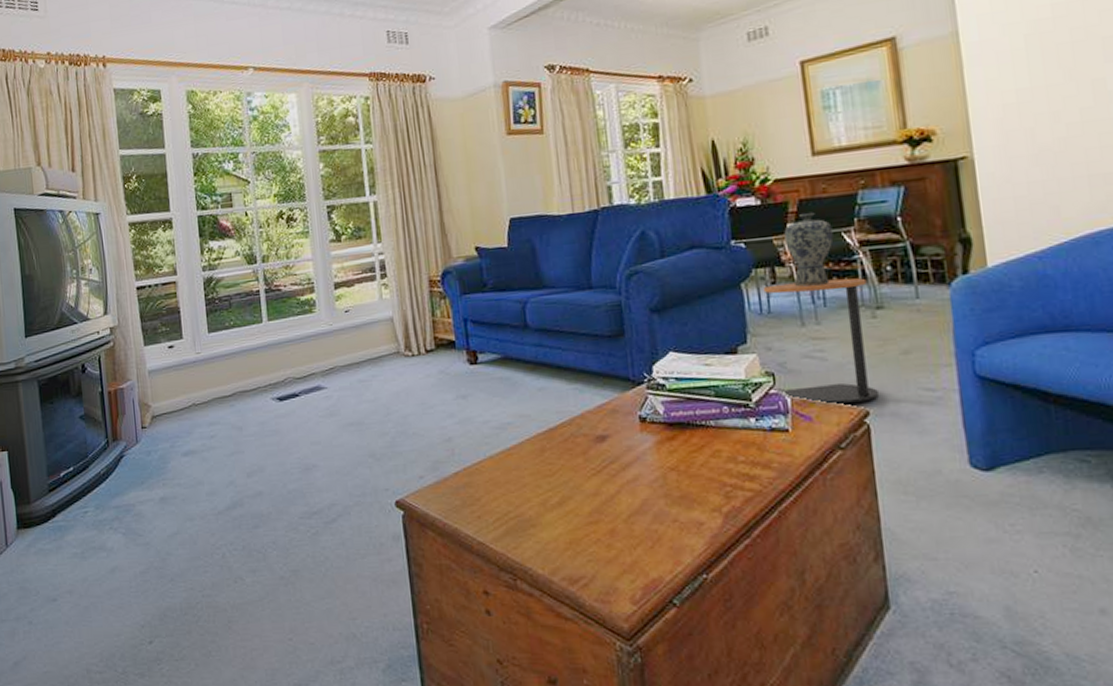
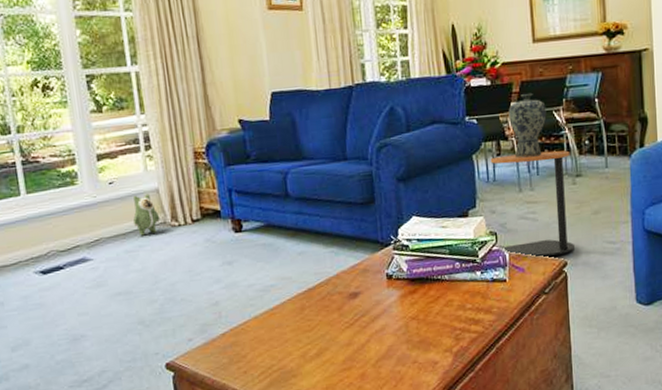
plush toy: none [366,322,394,366] -> present [132,193,160,236]

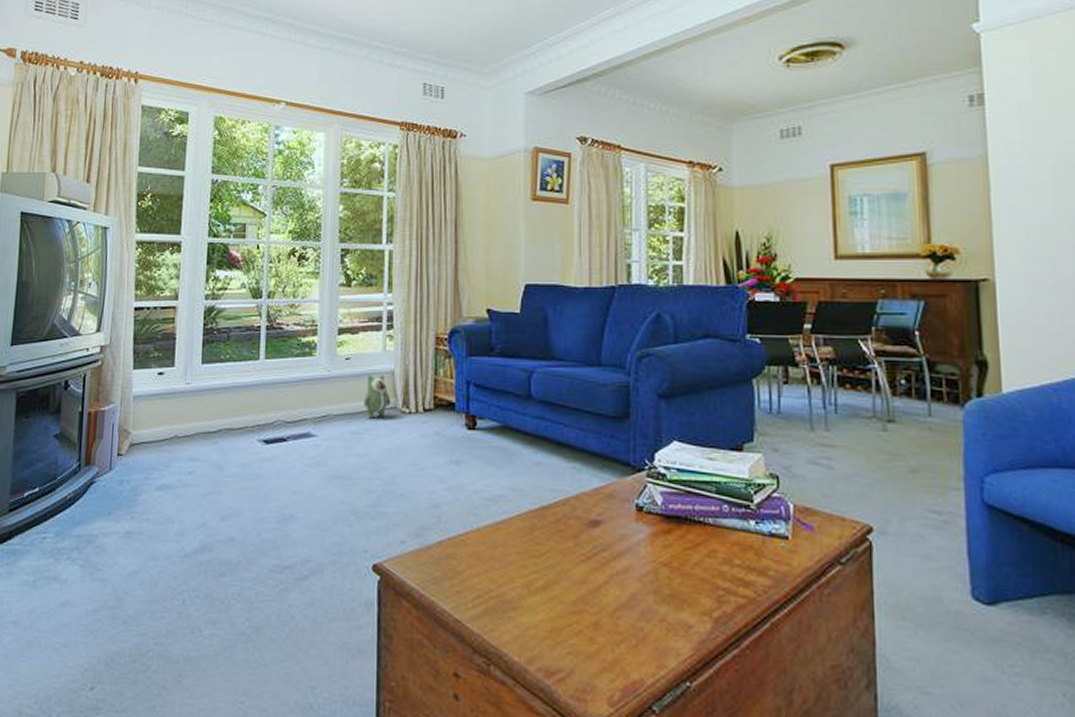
side table: present [490,150,576,258] -> none [774,384,885,517]
vase: present [508,92,547,158] -> none [800,315,850,391]

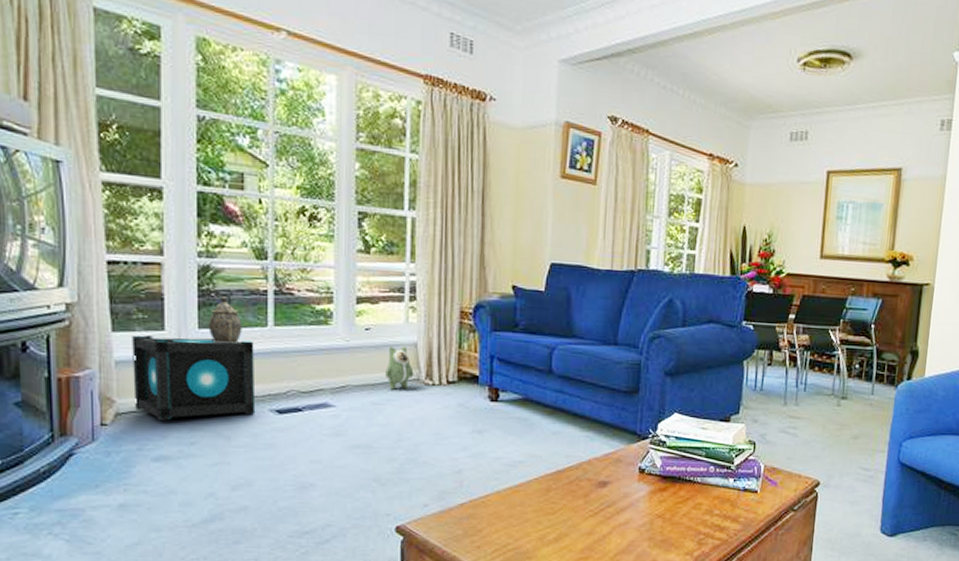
speaker: none [146,371,247,451] -> present [132,335,256,420]
decorative jar: none [210,334,238,378] -> present [208,296,242,345]

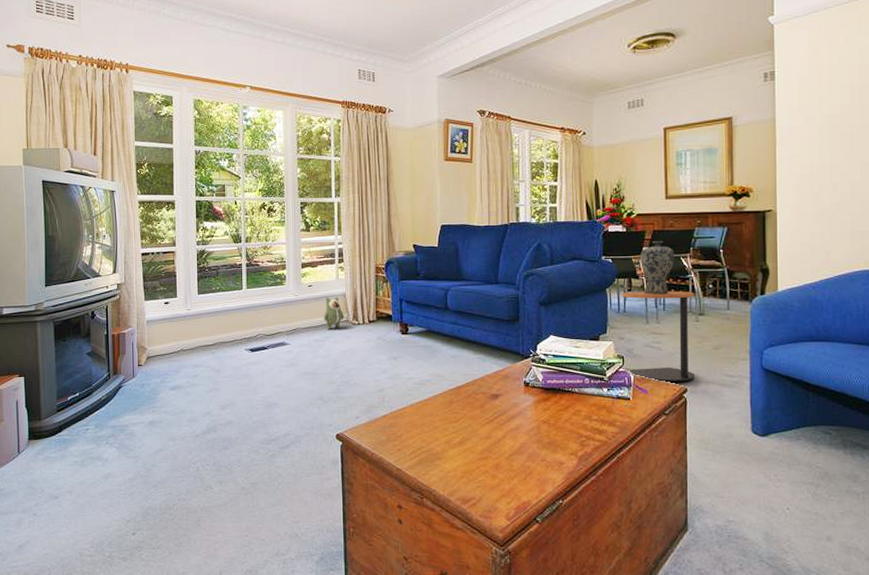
speaker: present [132,335,256,420] -> none [157,300,236,360]
decorative jar: present [208,296,242,345] -> none [204,271,226,304]
side table: none [755,366,840,474] -> present [622,291,696,382]
vase: none [785,307,823,372] -> present [640,240,675,295]

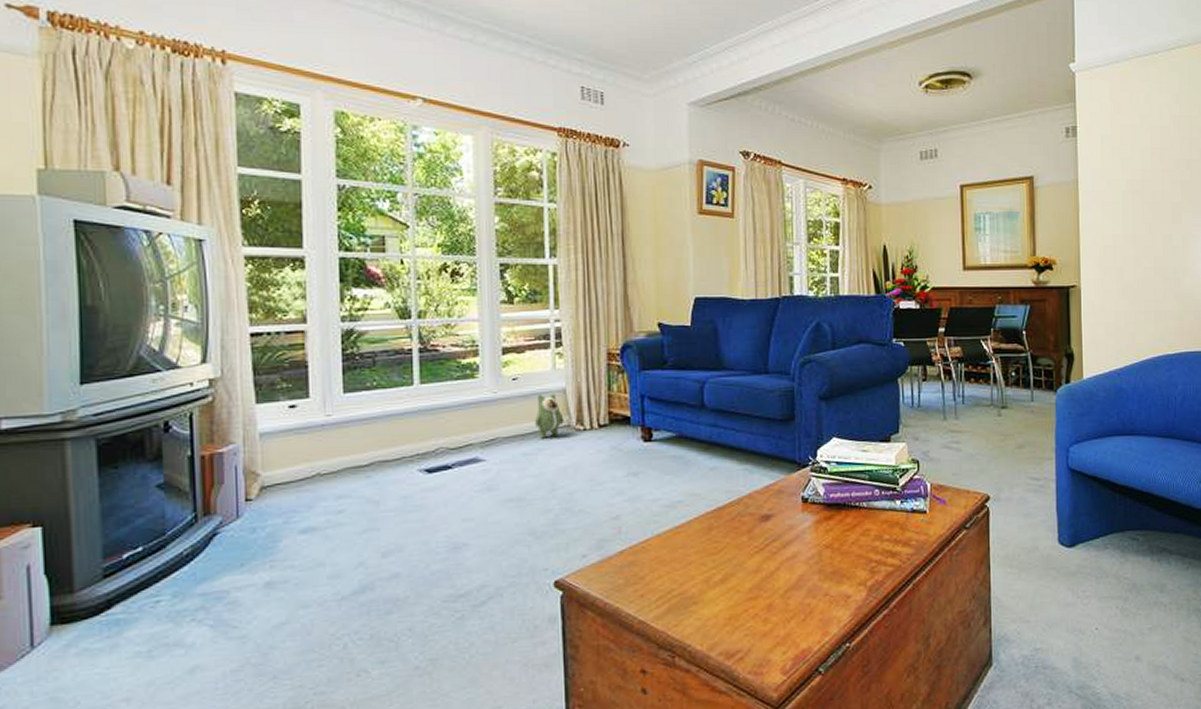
side table: present [622,291,696,382] -> none [915,380,999,490]
vase: present [640,240,675,295] -> none [936,319,974,385]

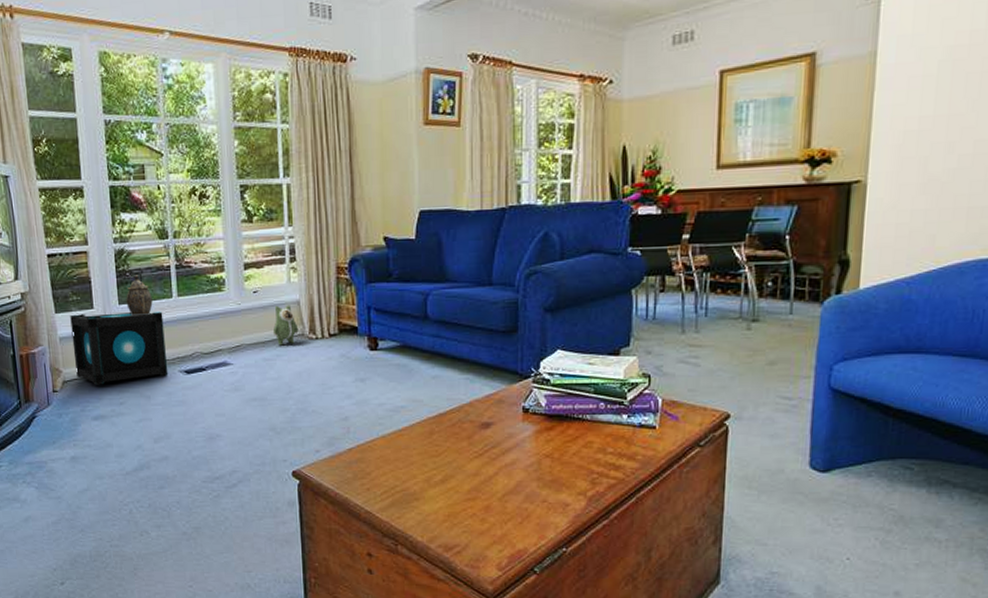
speaker: none [276,401,404,490] -> present [70,311,169,385]
decorative jar: none [353,359,388,407] -> present [126,275,153,317]

